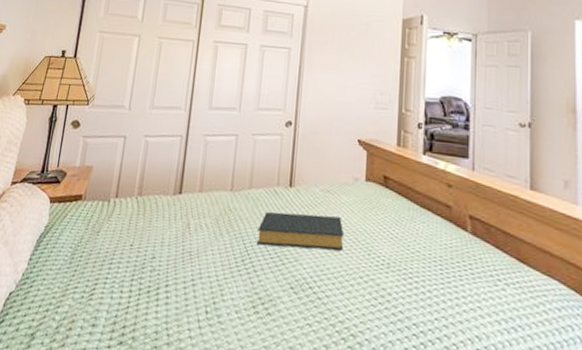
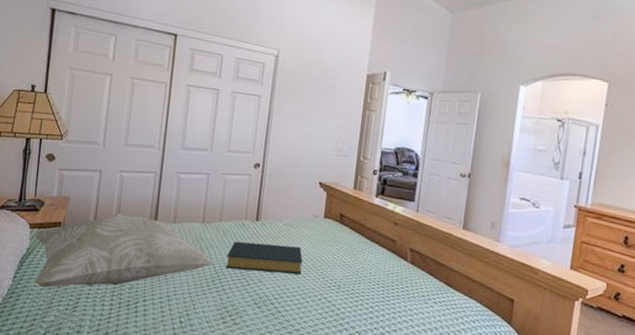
decorative pillow: none [50,183,244,271] -> present [34,213,214,288]

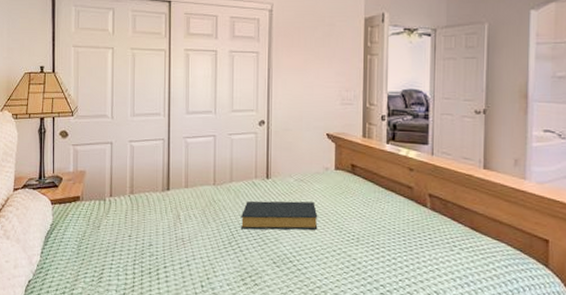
decorative pillow: present [34,213,214,288] -> none [56,183,229,261]

